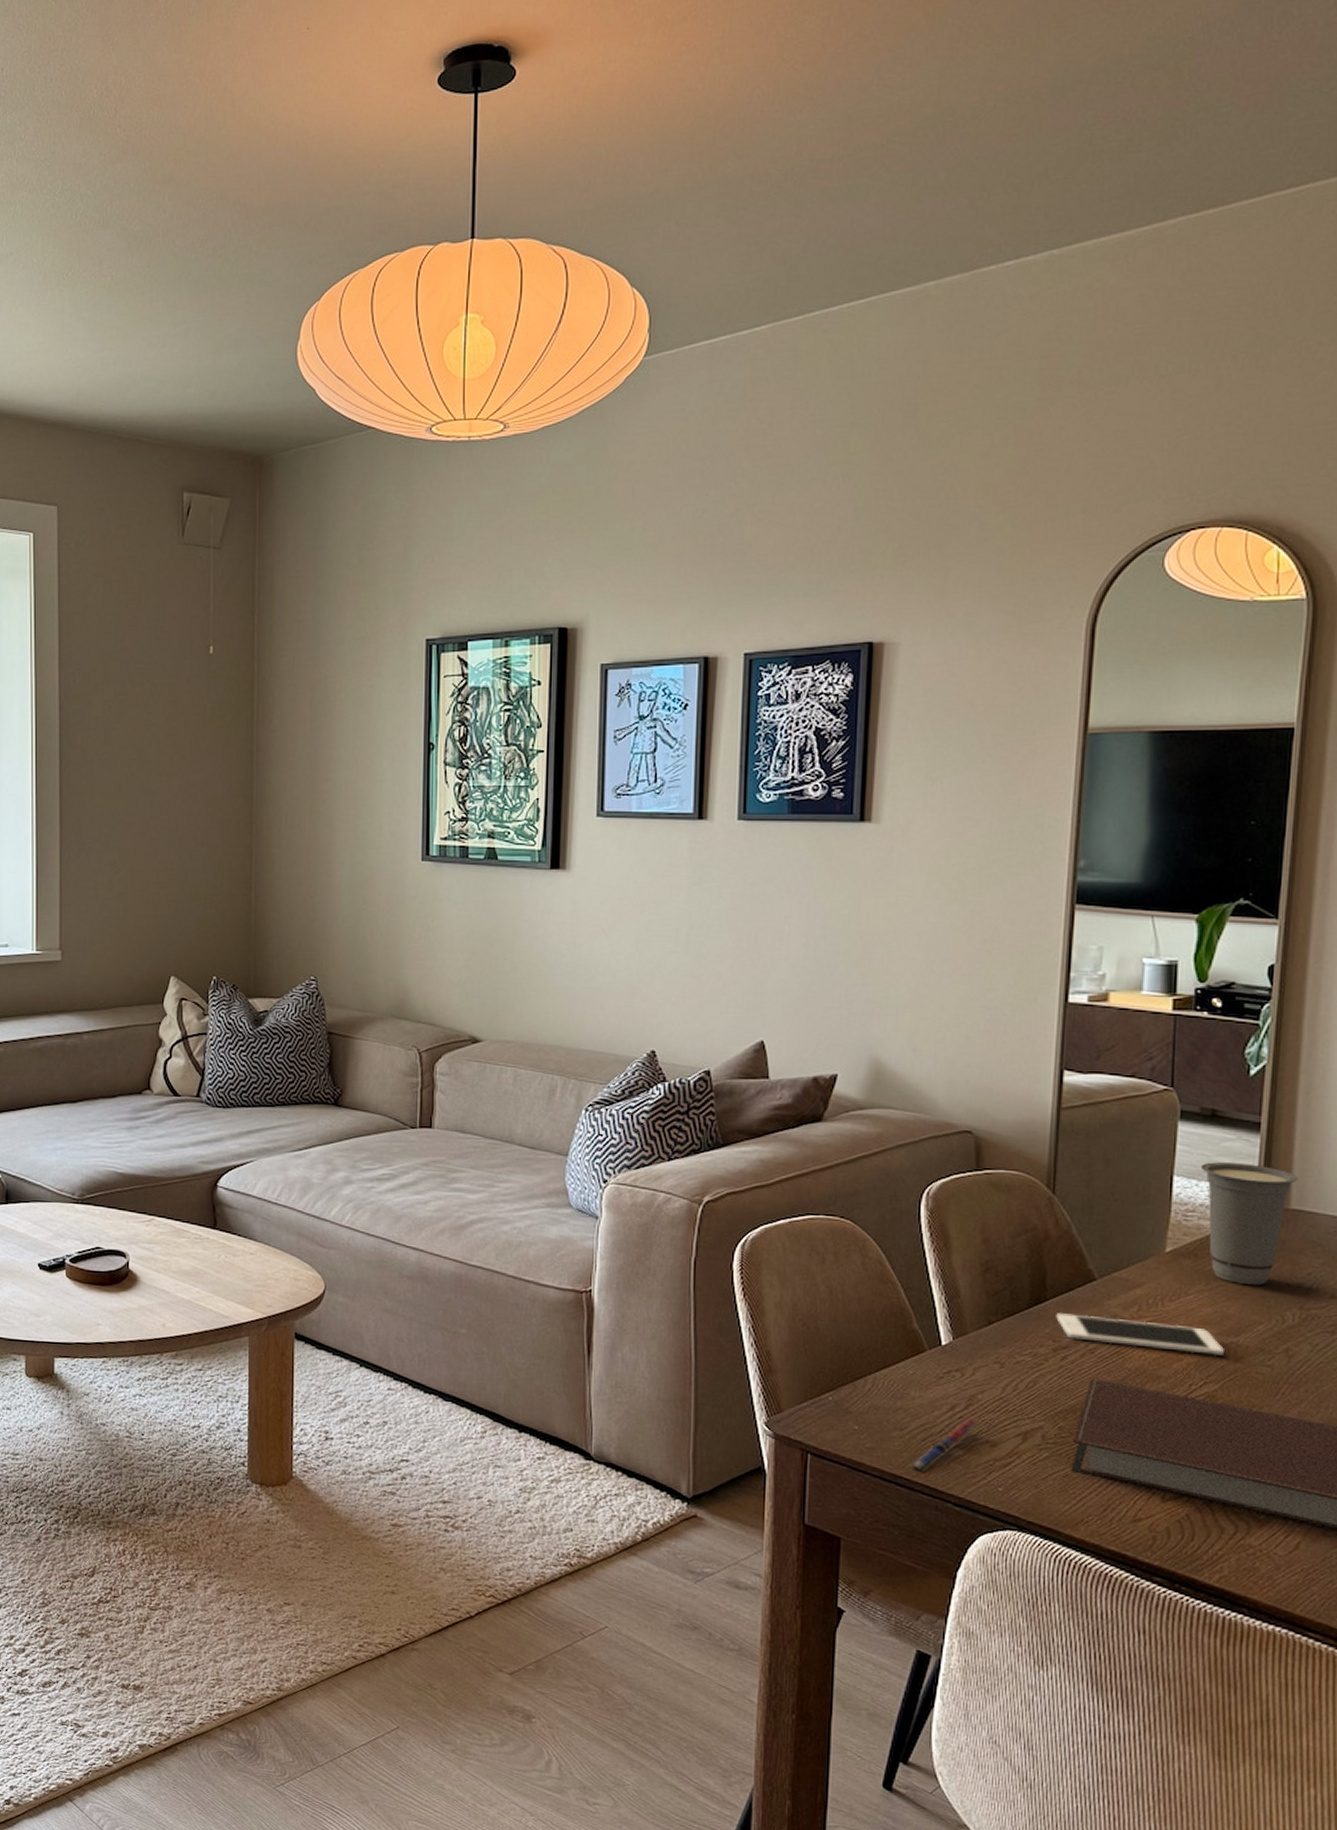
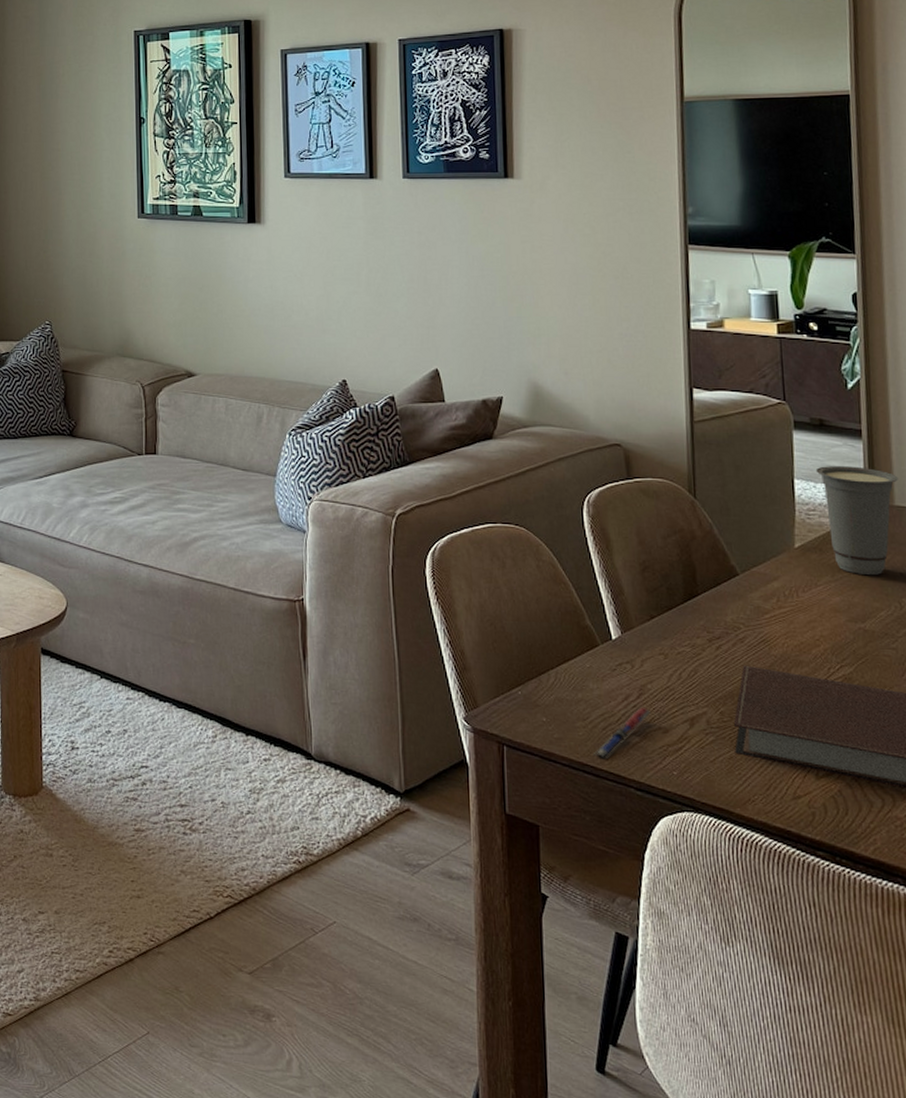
cell phone: present [1056,1313,1224,1355] -> none [708,606,854,640]

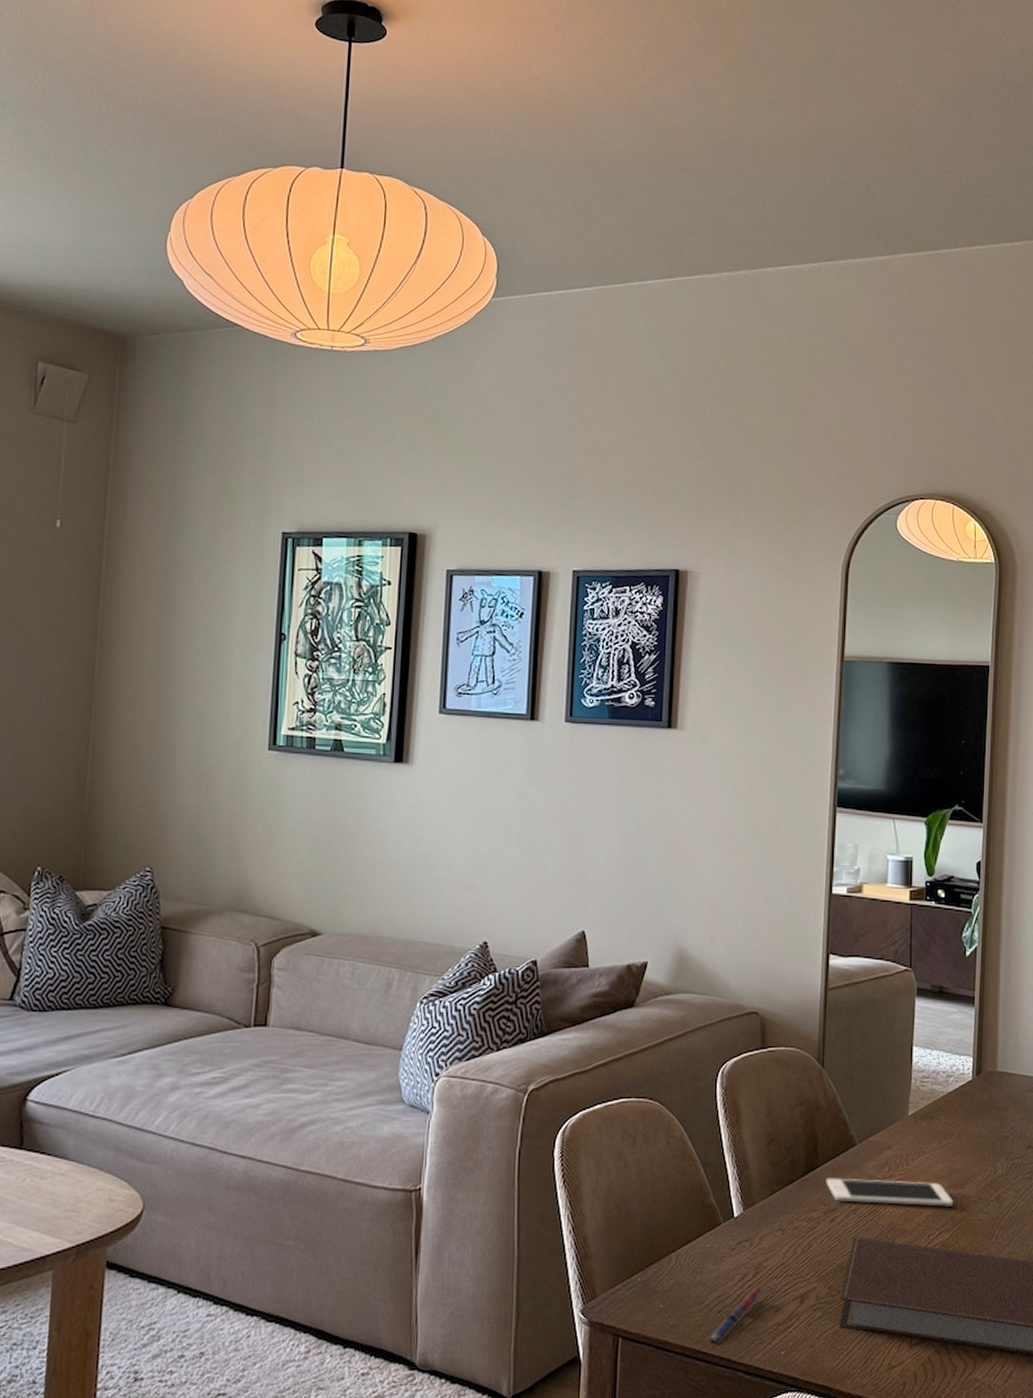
cell phone: none [708,606,854,640] -> present [826,1178,953,1207]
cup: present [815,466,898,575] -> none [932,1033,1002,1140]

